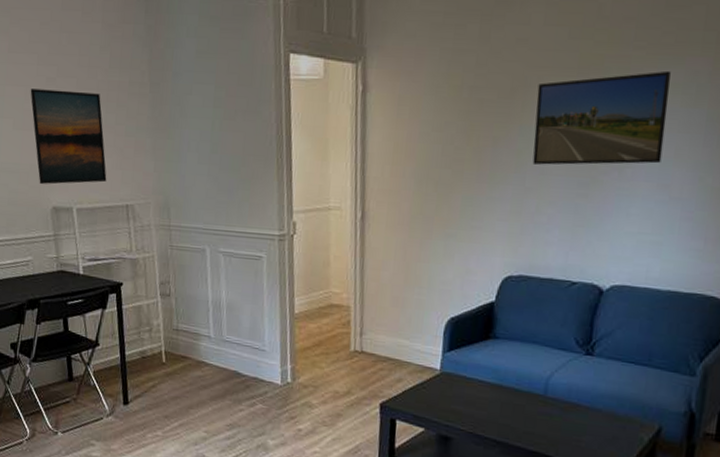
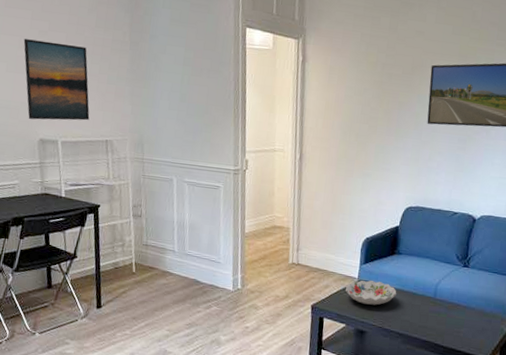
decorative bowl: none [424,372,493,405] -> present [346,280,397,305]

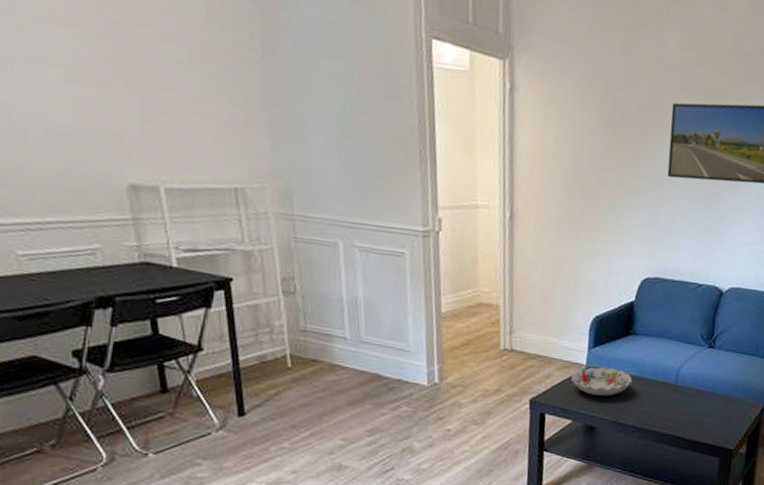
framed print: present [23,39,90,121] -> none [88,33,207,160]

